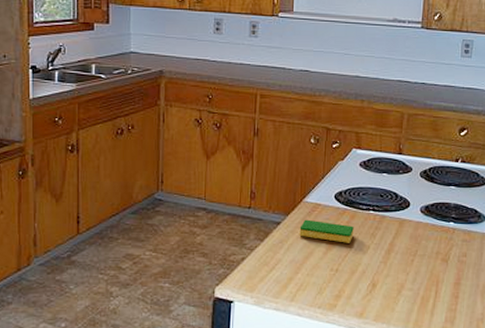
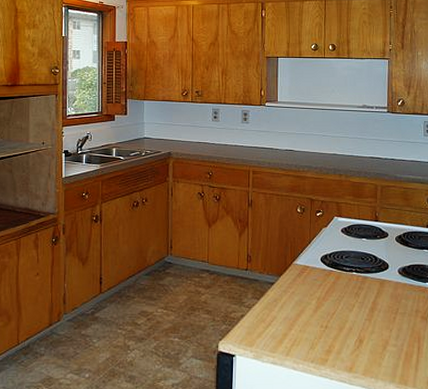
dish sponge: present [299,219,354,243] -> none [291,280,340,302]

